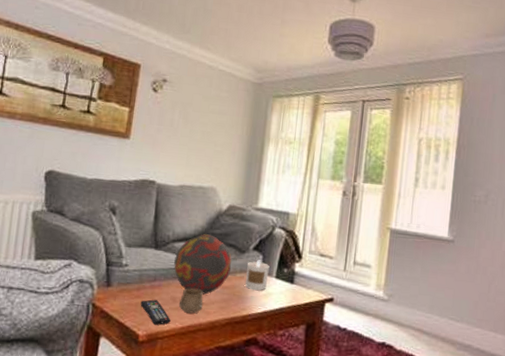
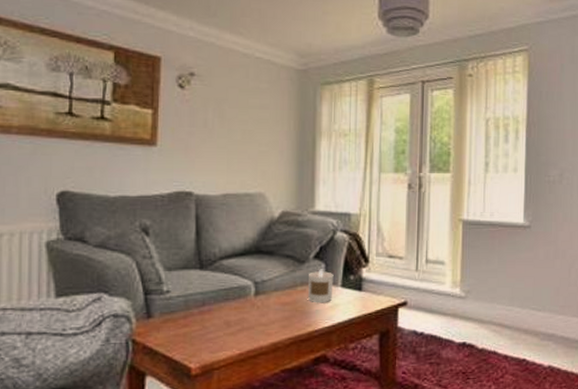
remote control: present [140,299,171,325] -> none [189,327,227,355]
decorative orb: present [174,234,232,295] -> none [224,247,291,314]
cup: present [179,288,203,314] -> none [235,308,262,337]

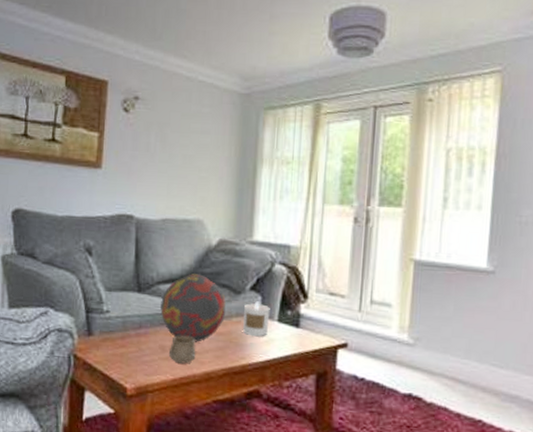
decorative orb: none [224,247,291,314] -> present [160,274,226,342]
cup: none [235,308,262,337] -> present [169,335,196,364]

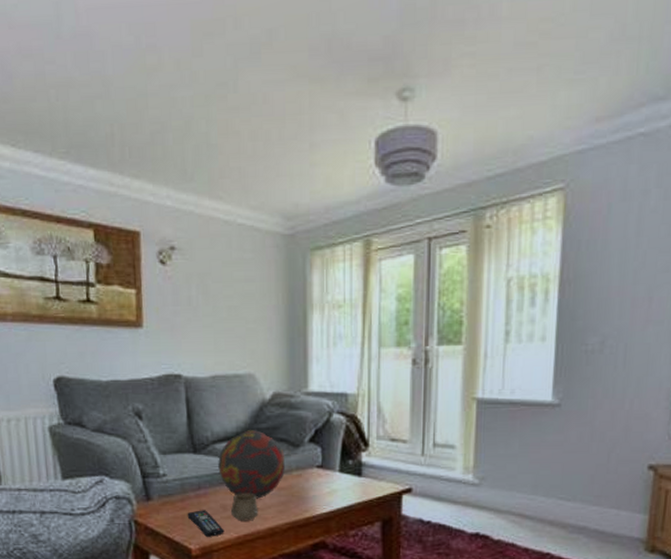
remote control: none [126,349,161,377] -> present [187,510,224,537]
candle: present [243,301,270,337] -> none [304,453,331,489]

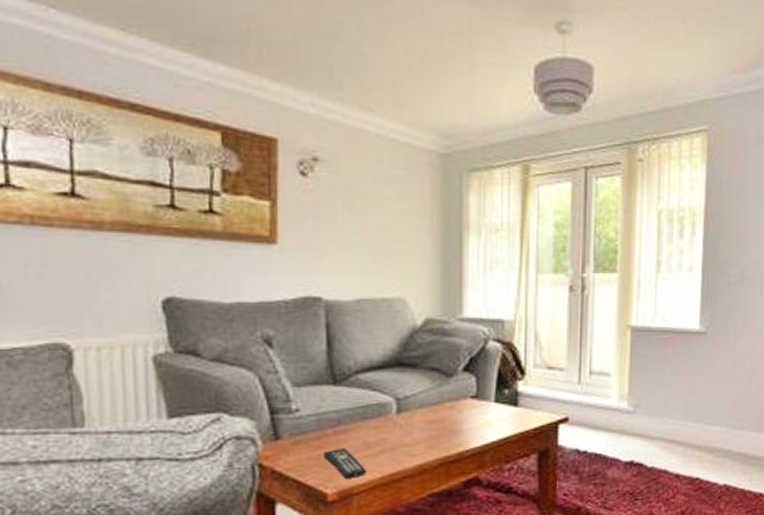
decorative orb: present [218,430,286,499] -> none [361,358,438,434]
cup: present [231,493,258,521] -> none [375,427,406,459]

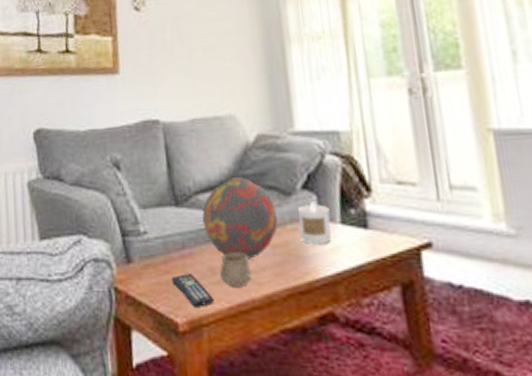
decorative orb: none [361,358,438,434] -> present [202,177,278,259]
cup: none [375,427,406,459] -> present [220,252,252,287]
candle: none [458,383,486,421] -> present [298,202,332,245]

